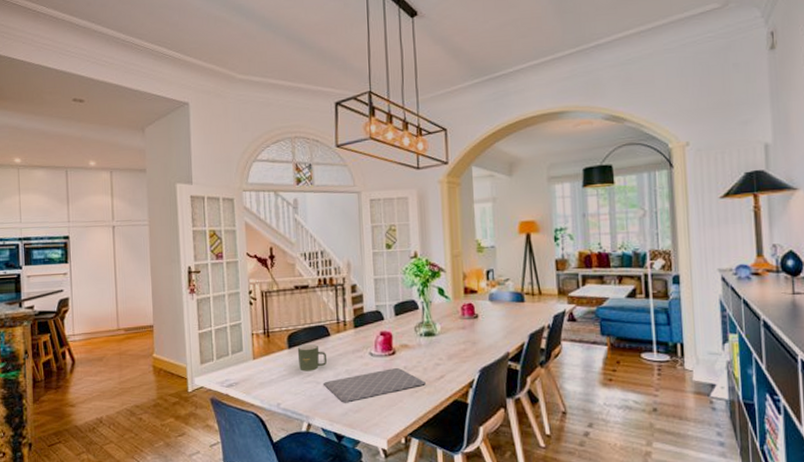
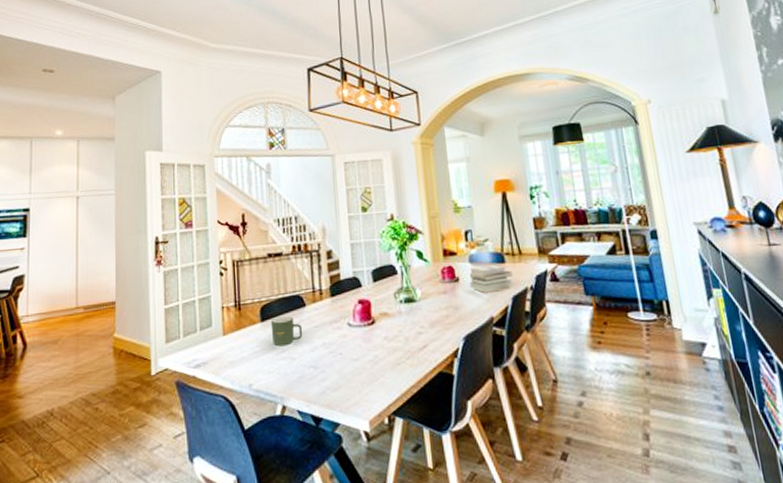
placemat: present [324,368,426,403] -> none [299,339,408,381]
books: none [489,303,531,331] -> present [470,264,513,294]

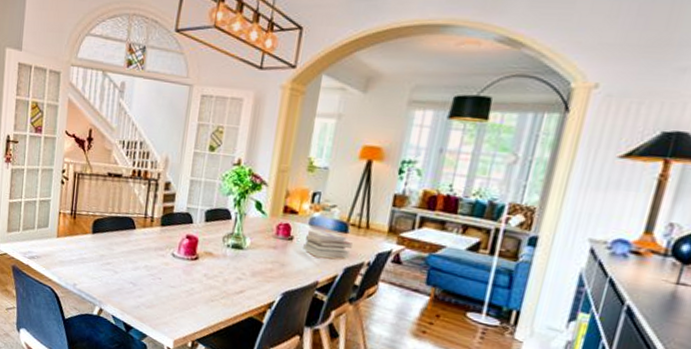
mug: present [270,316,303,348] -> none [100,233,129,261]

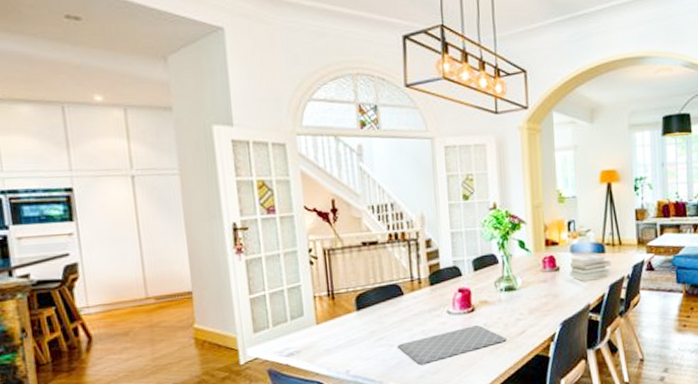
placemat: none [121,272,223,297] -> present [398,325,507,365]

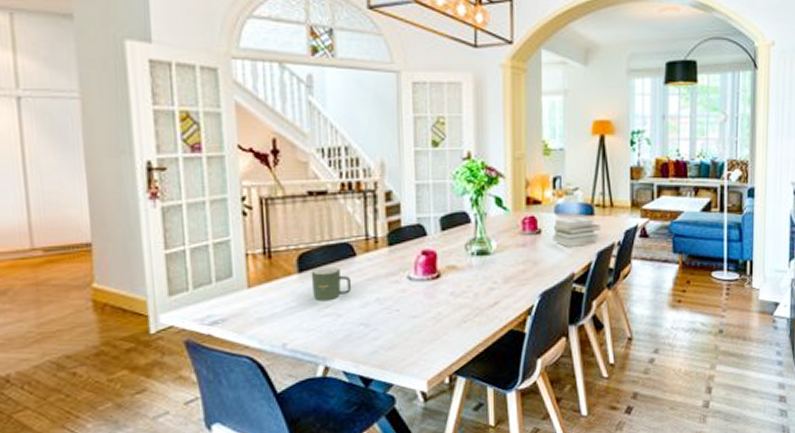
mug: none [367,305,402,336] -> present [311,267,352,303]
placemat: present [398,325,507,365] -> none [347,294,476,339]

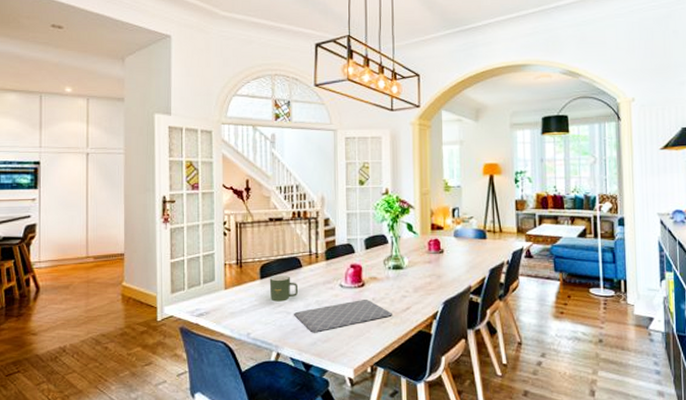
placemat: none [347,294,476,339] -> present [294,300,392,333]
books: present [553,216,600,248] -> none [453,239,492,265]

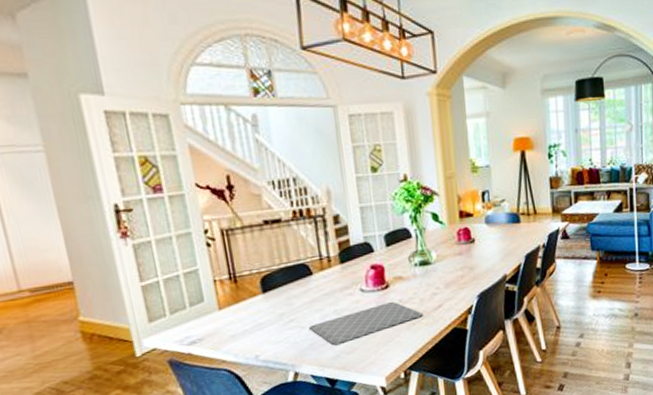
mug: present [269,276,299,303] -> none [273,286,312,318]

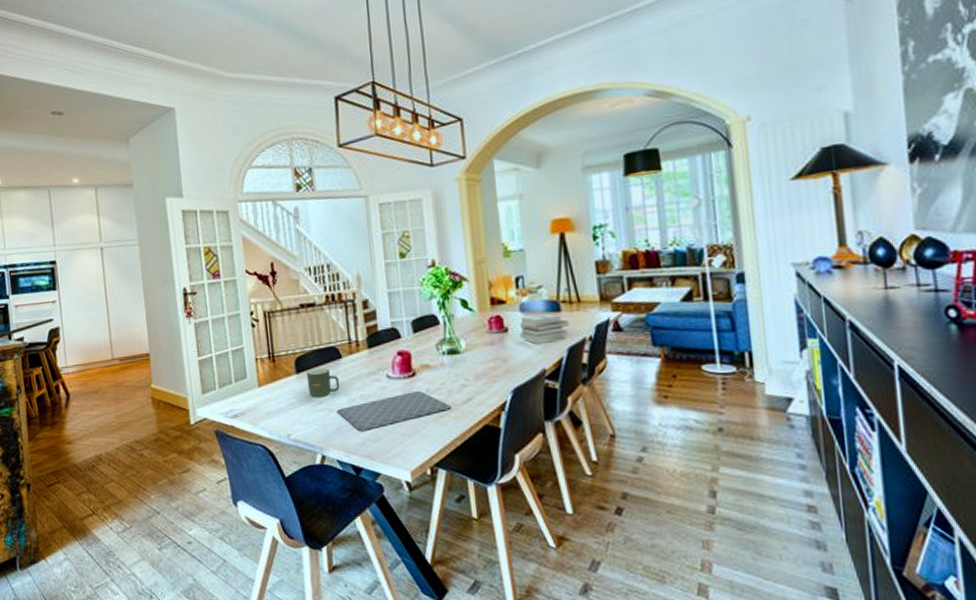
mug: none [273,286,312,318] -> present [306,368,340,400]
books: none [485,224,527,254] -> present [520,313,569,345]

